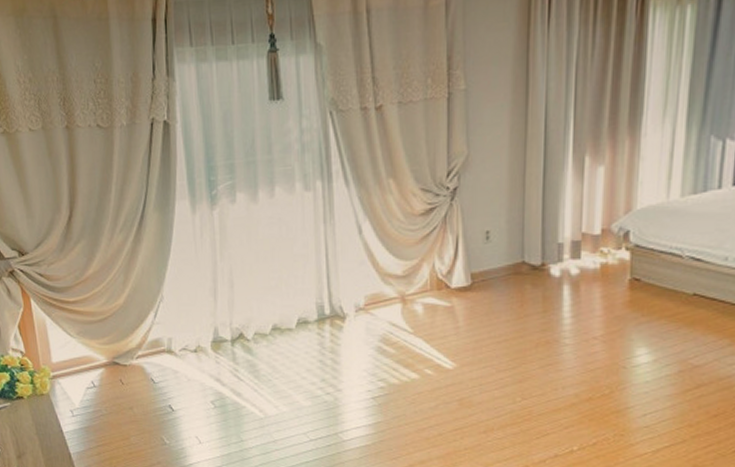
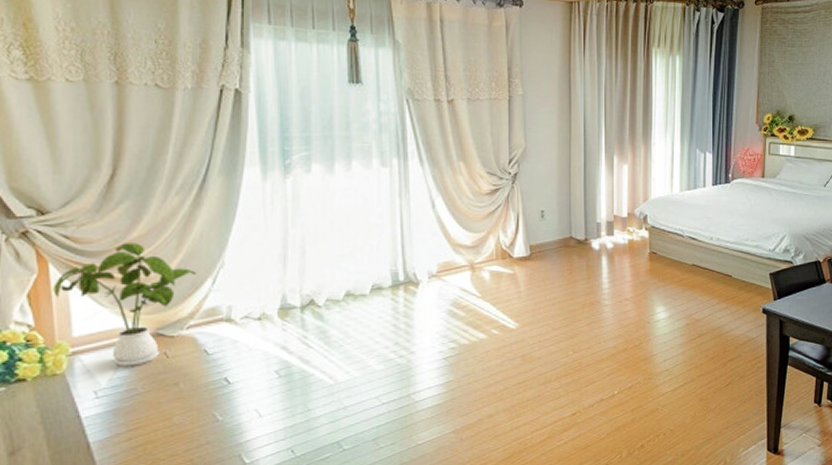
house plant: none [35,279,141,390] -> present [53,243,197,367]

